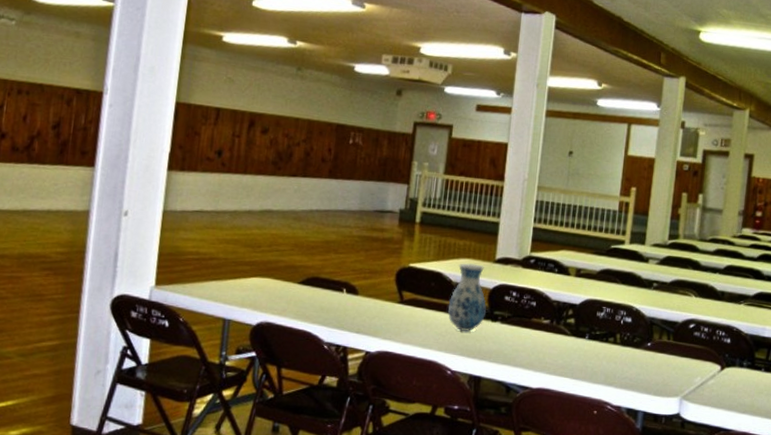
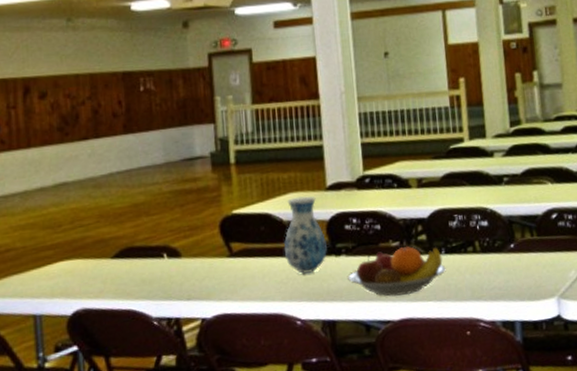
fruit bowl: none [499,325,587,368] -> present [347,246,446,297]

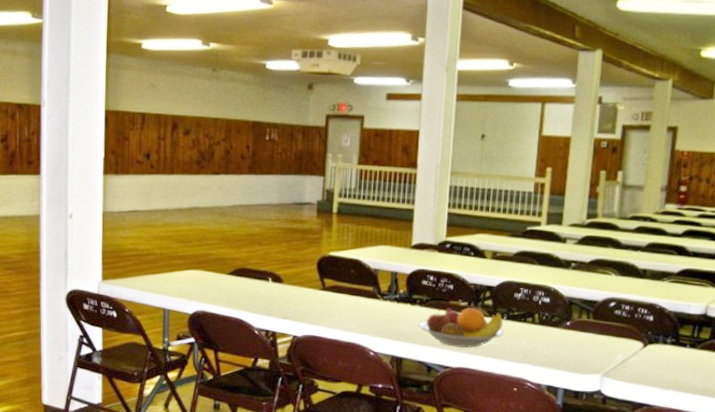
vase: present [283,196,327,274] -> none [367,250,405,315]

